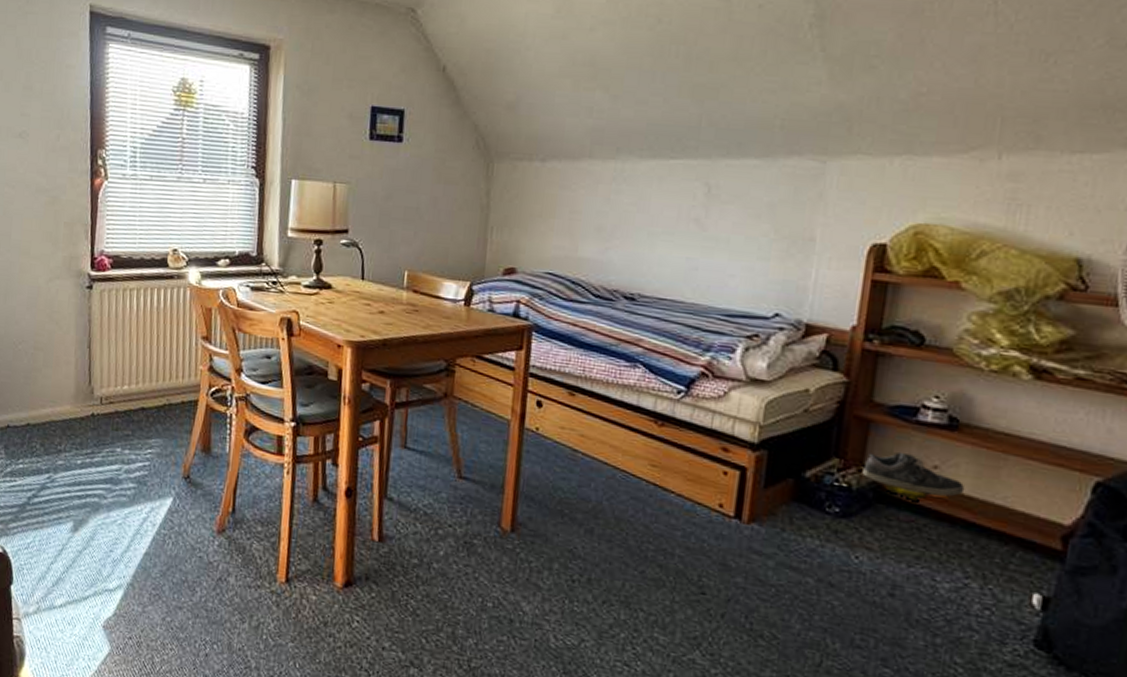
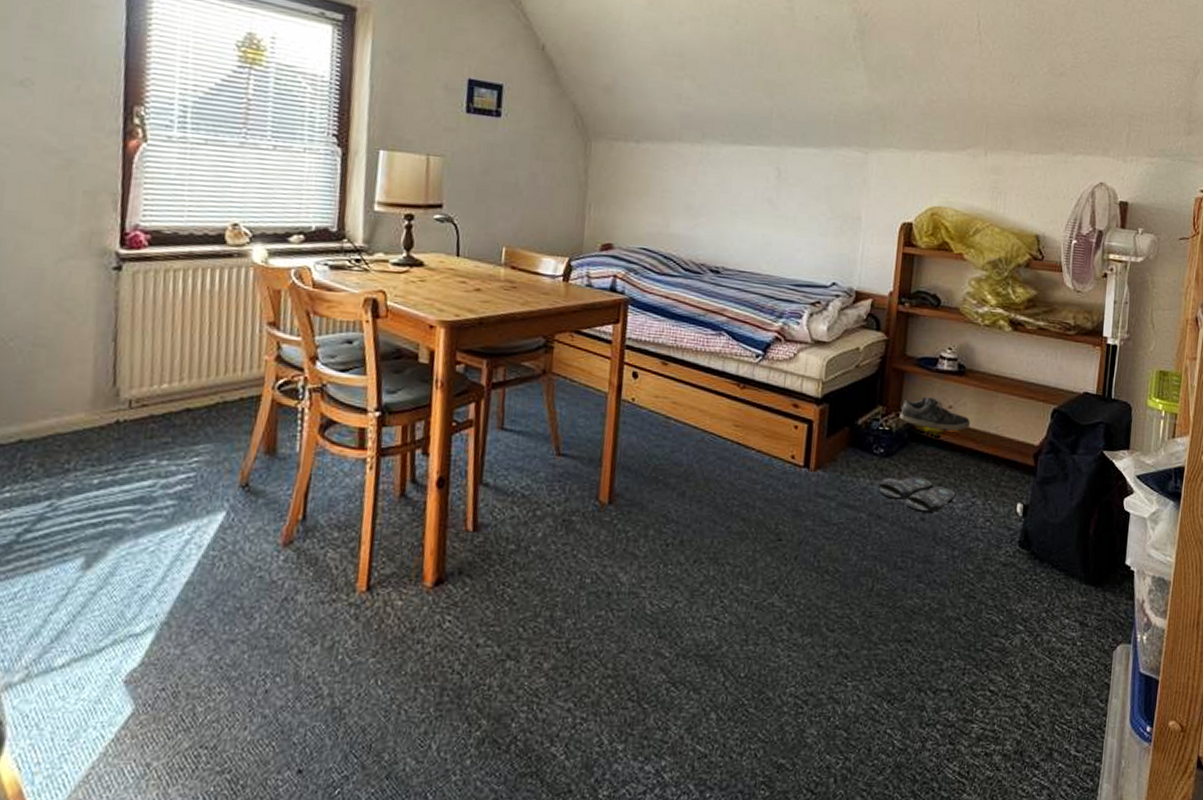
slippers: none [831,541,940,589] -> present [878,477,956,512]

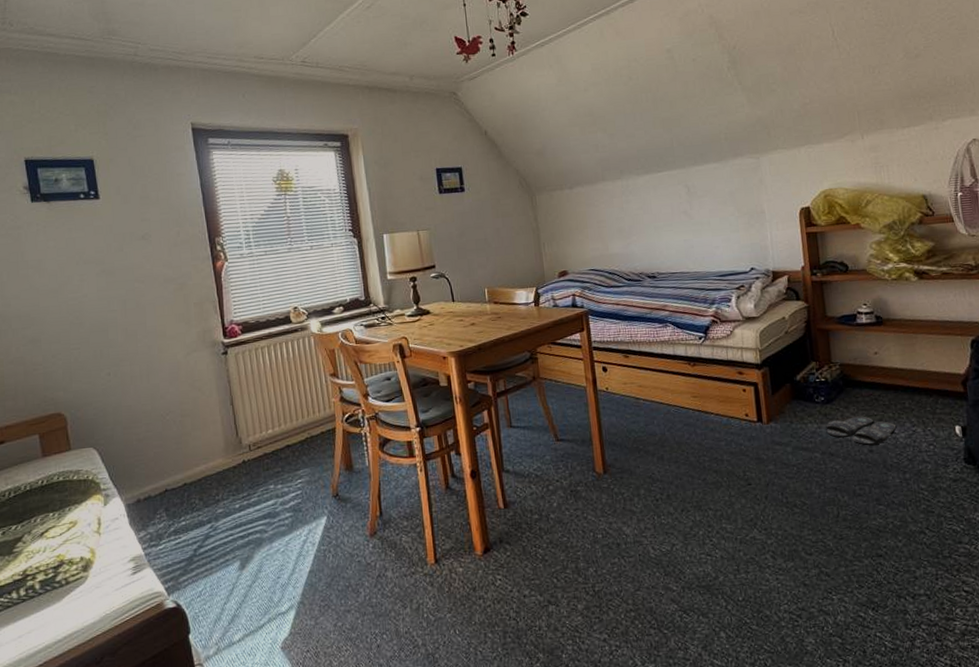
shoe: present [899,396,971,438] -> none [832,347,898,381]

